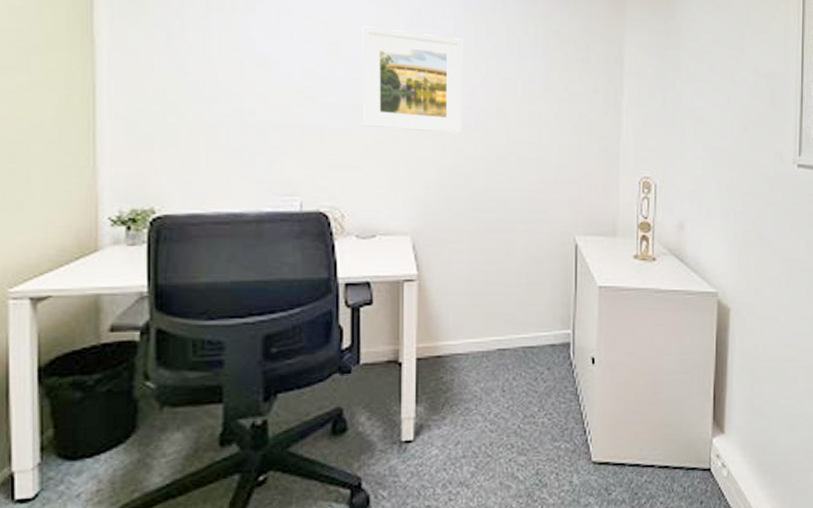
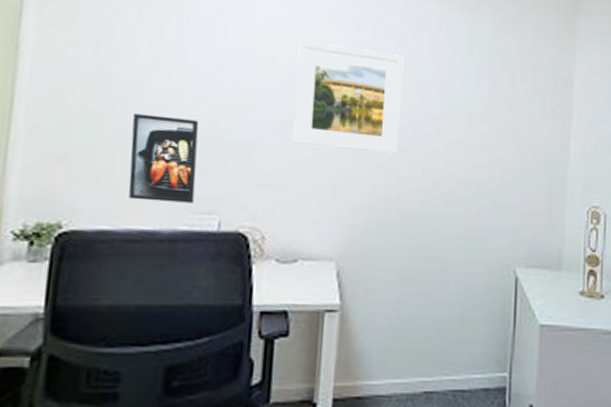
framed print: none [212,102,275,186] -> present [128,113,199,203]

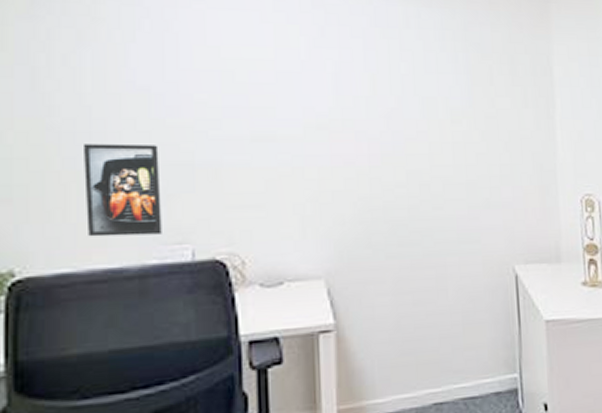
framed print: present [292,40,404,155] -> none [259,50,378,161]

